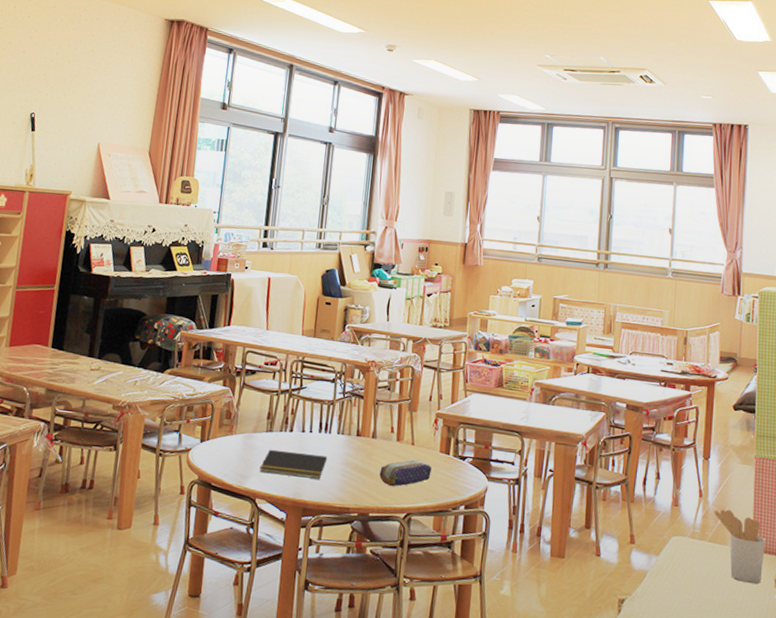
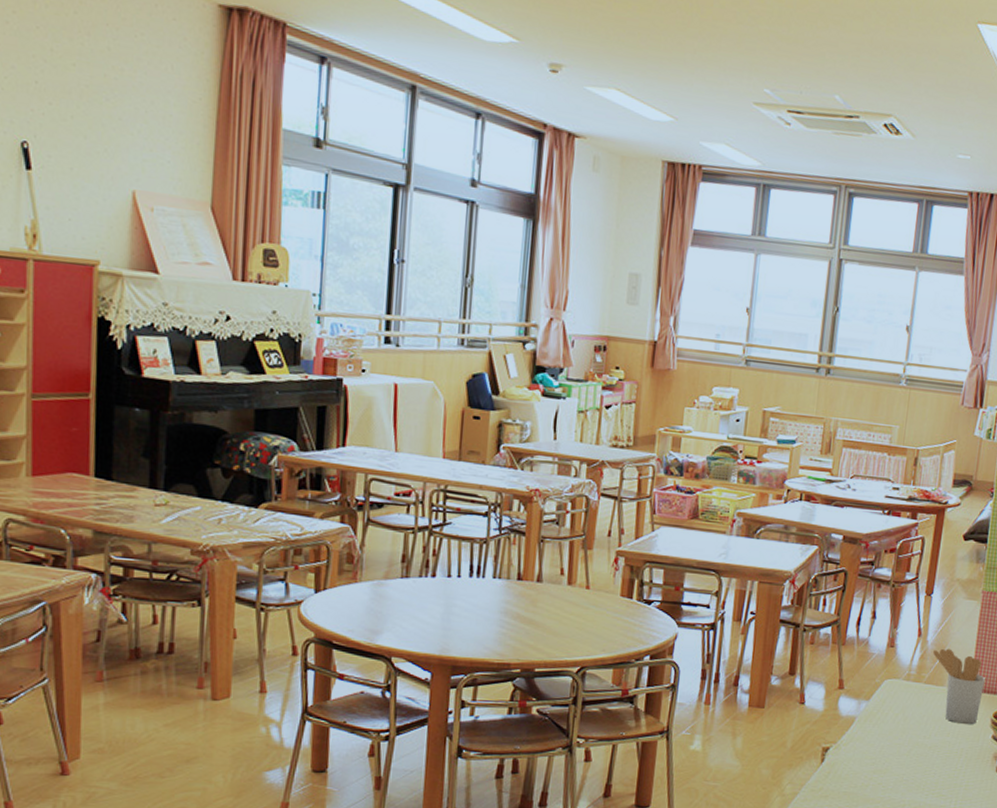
notepad: present [259,449,328,479] -> none [394,598,482,632]
pencil case: present [379,459,432,487] -> none [547,605,611,638]

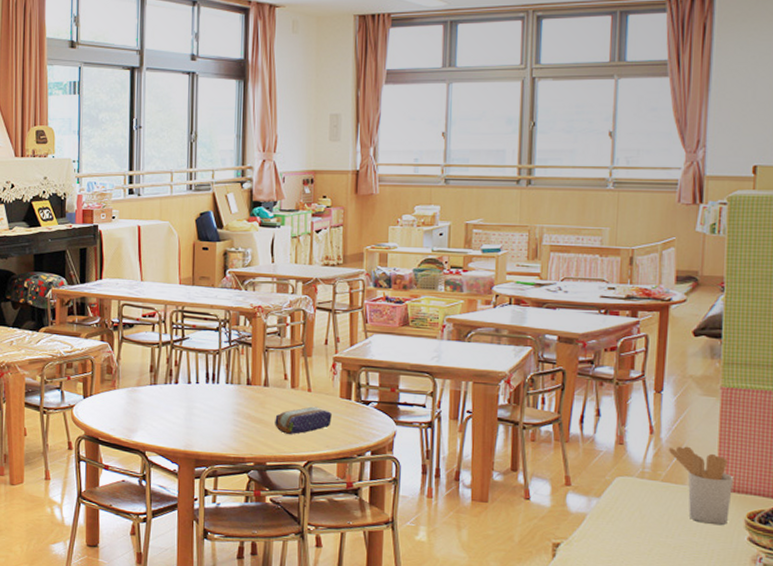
pencil case: none [547,605,611,638] -> present [275,406,332,435]

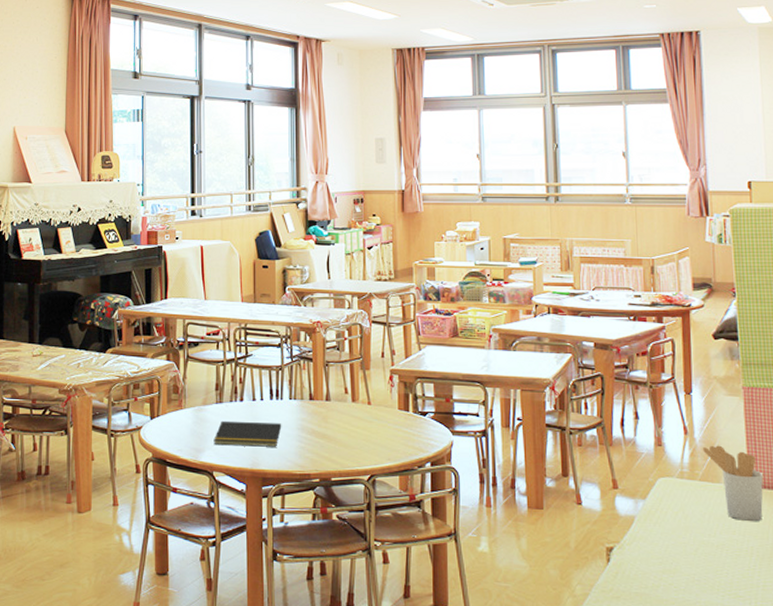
notepad: none [147,402,217,430] -> present [213,420,282,447]
pencil case: present [275,406,332,435] -> none [338,419,392,449]

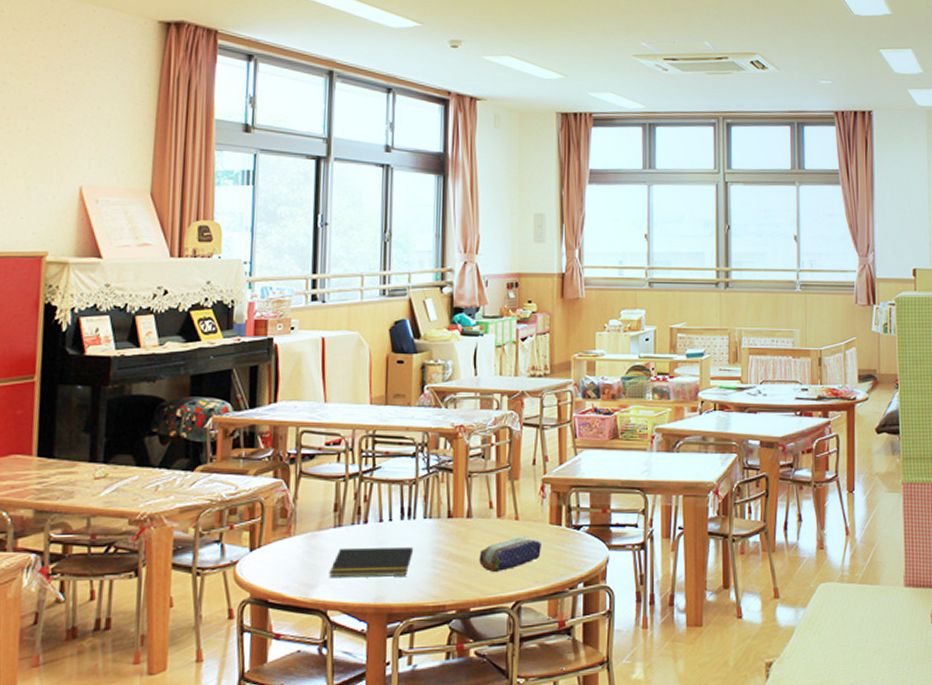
pencil case: none [338,419,392,449] -> present [479,537,541,573]
utensil holder: present [703,445,763,522] -> none [863,545,919,624]

